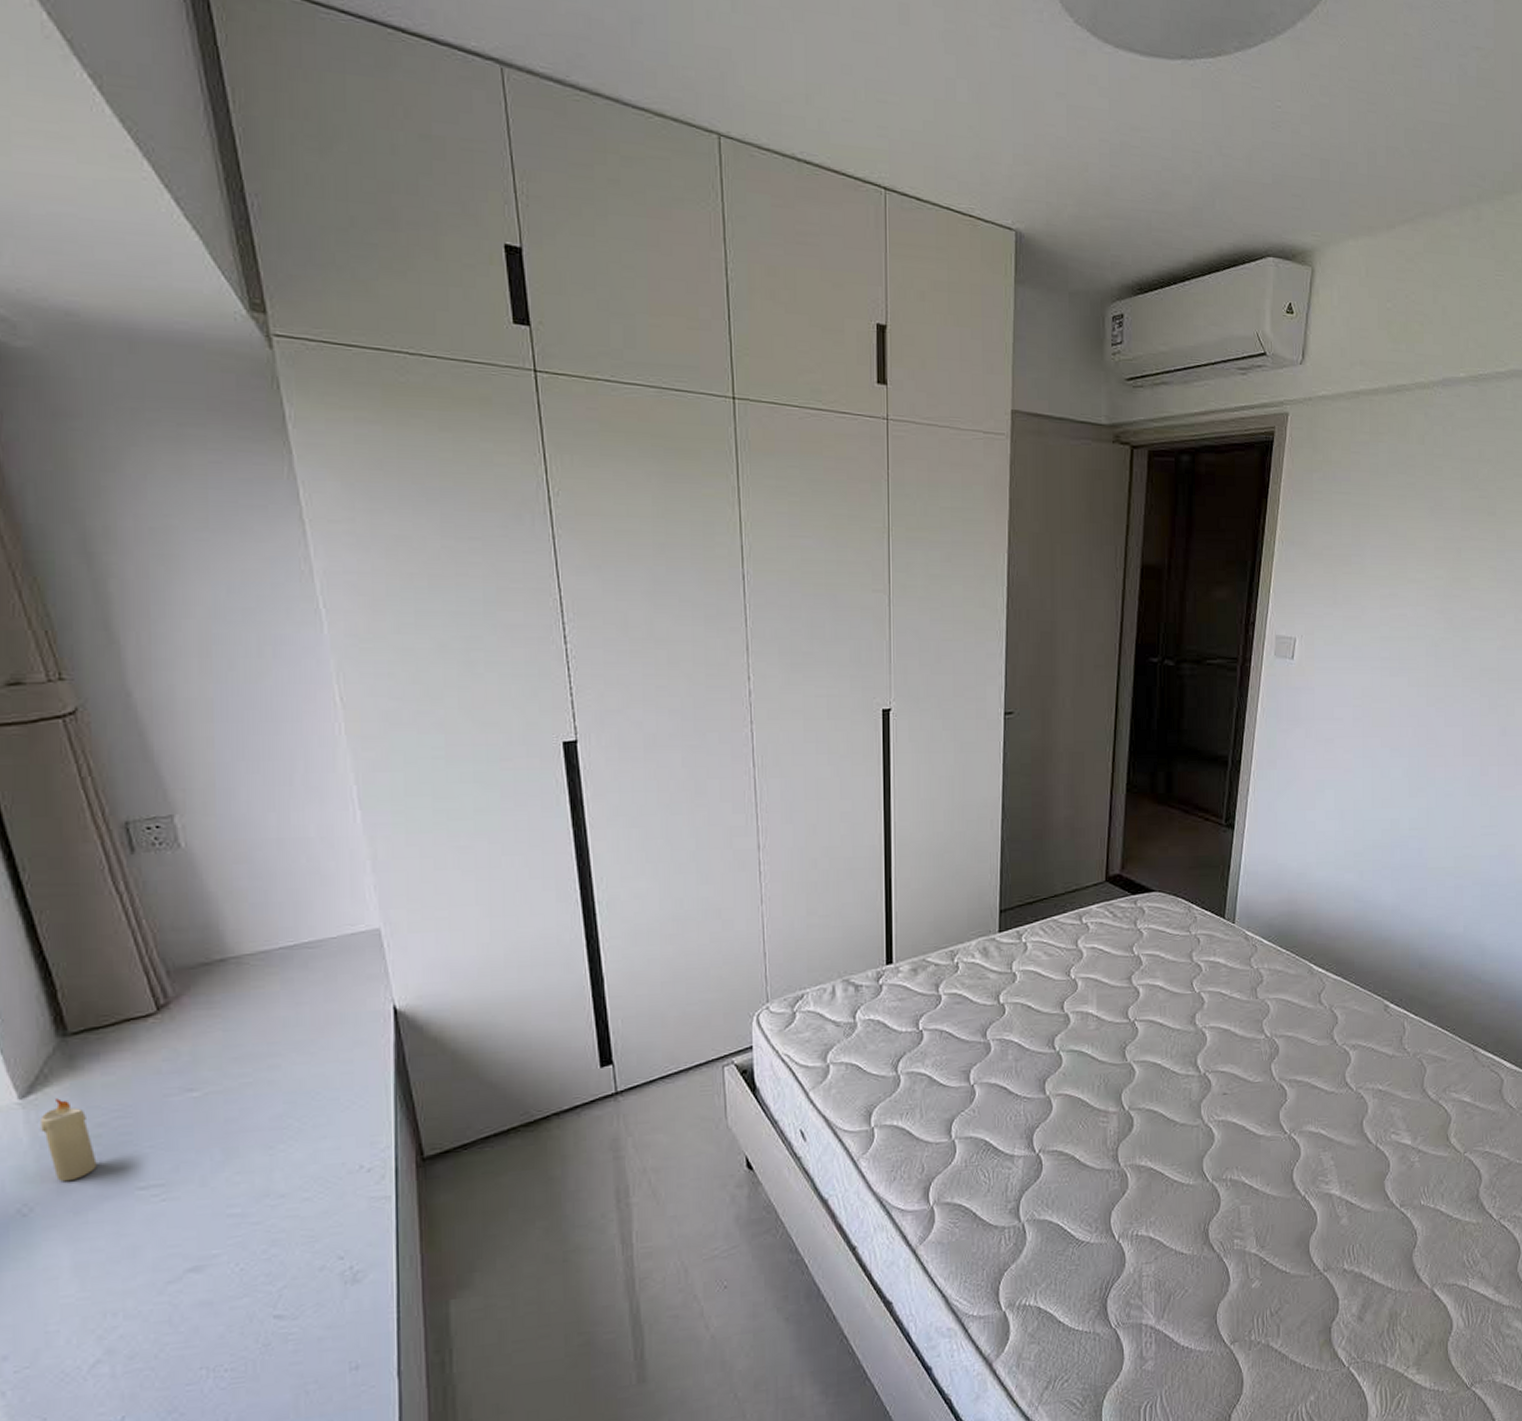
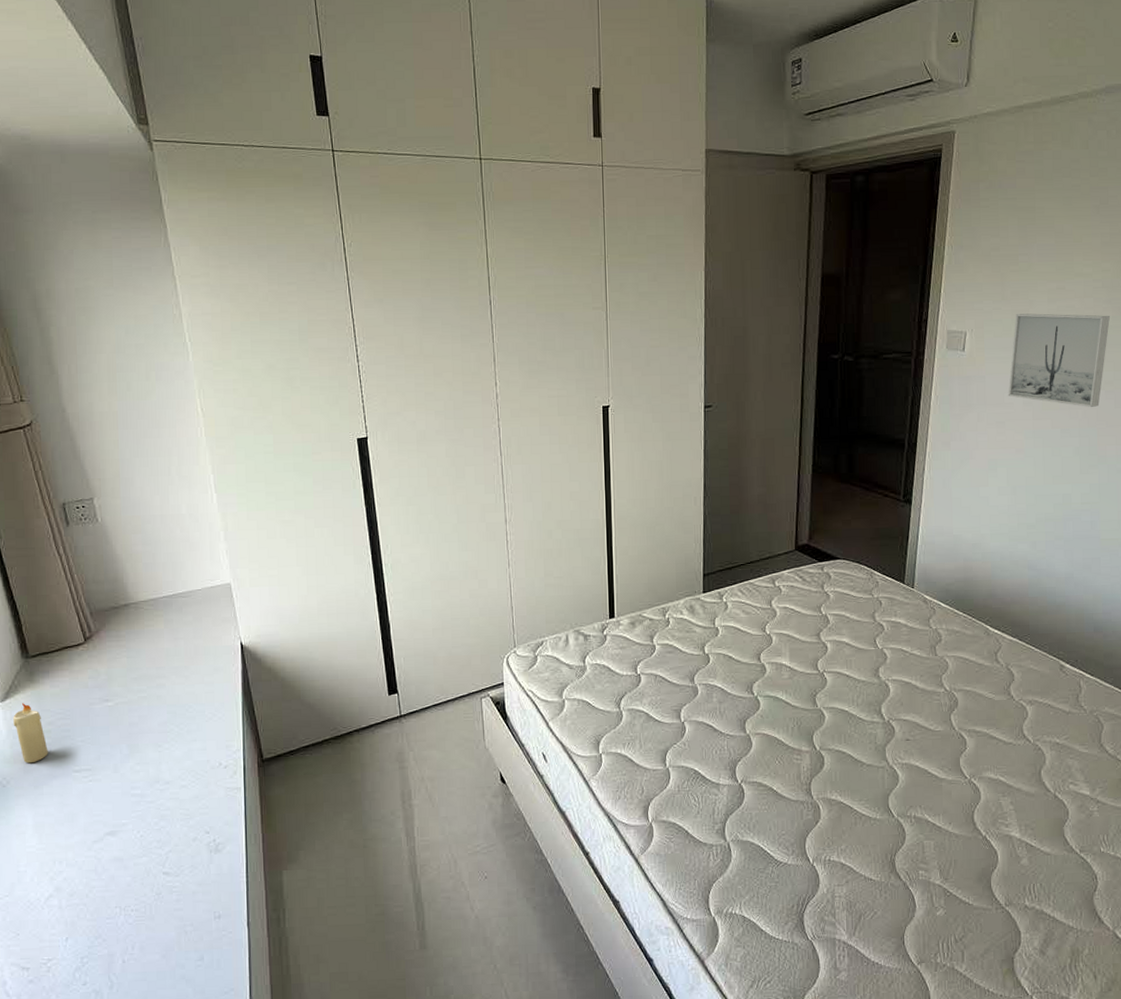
wall art: none [1337,620,1442,725] -> present [1008,313,1110,407]

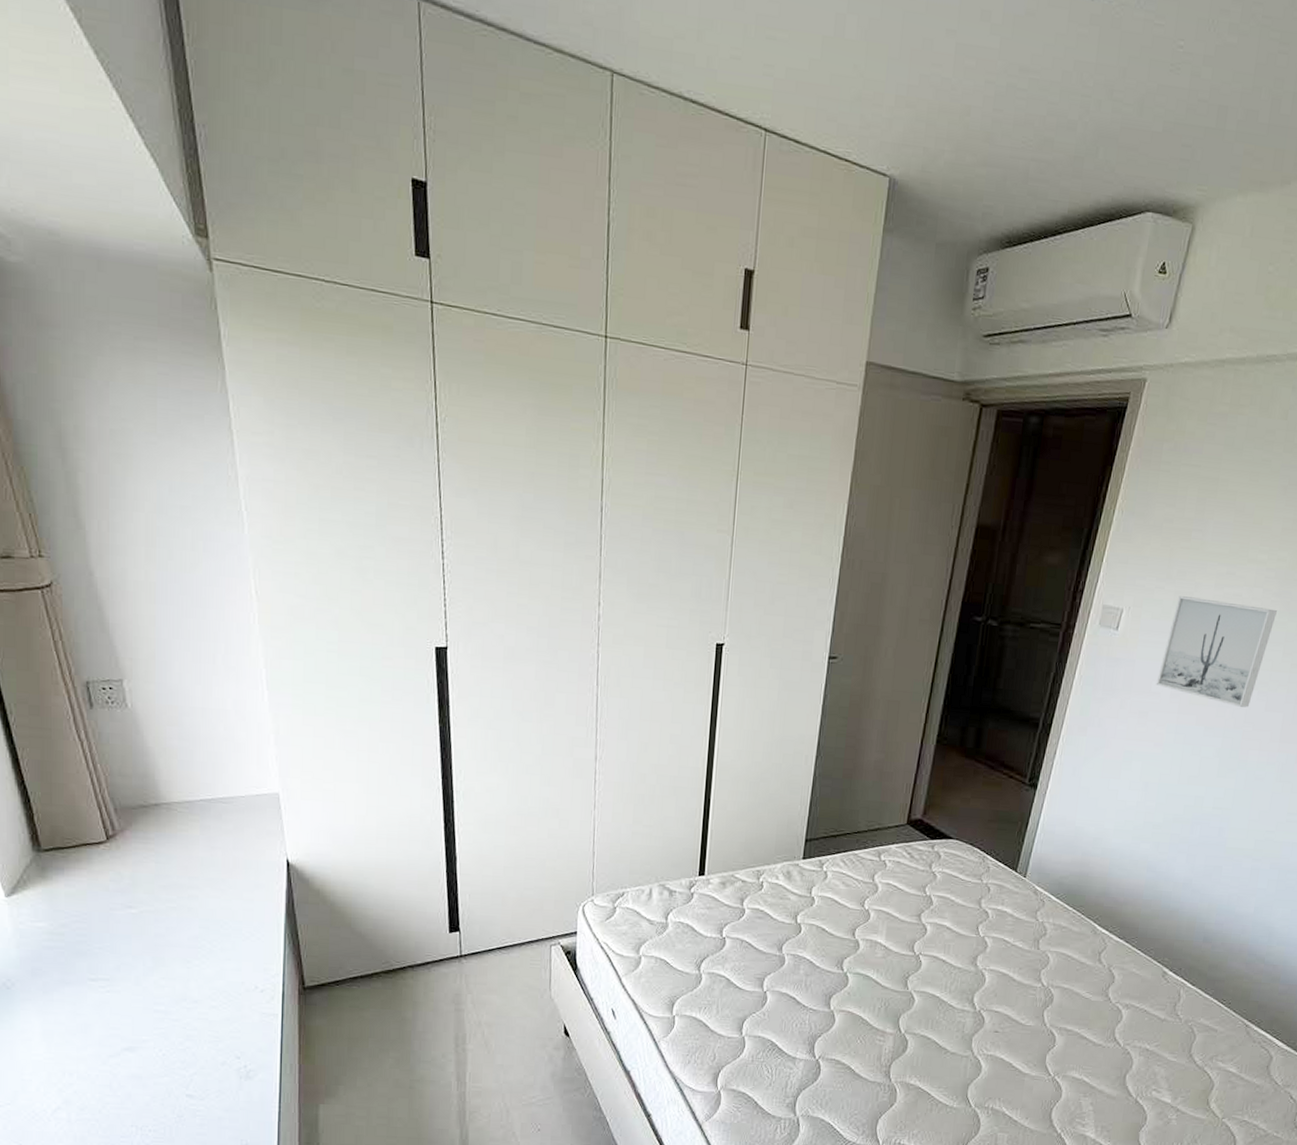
candle: present [13,703,48,764] -> none [20,900,60,967]

